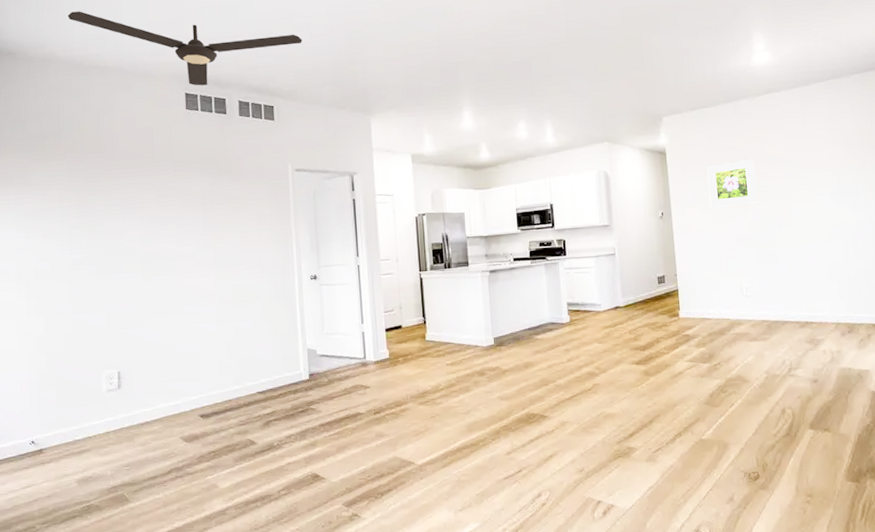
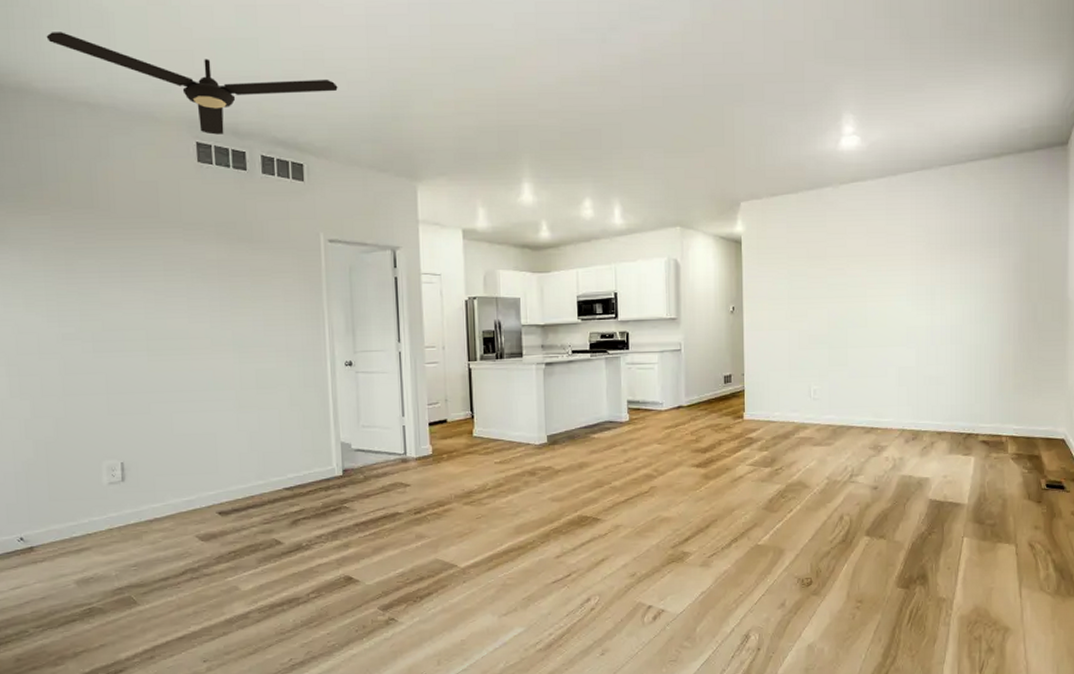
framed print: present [707,159,757,208] -> none [783,253,833,304]

